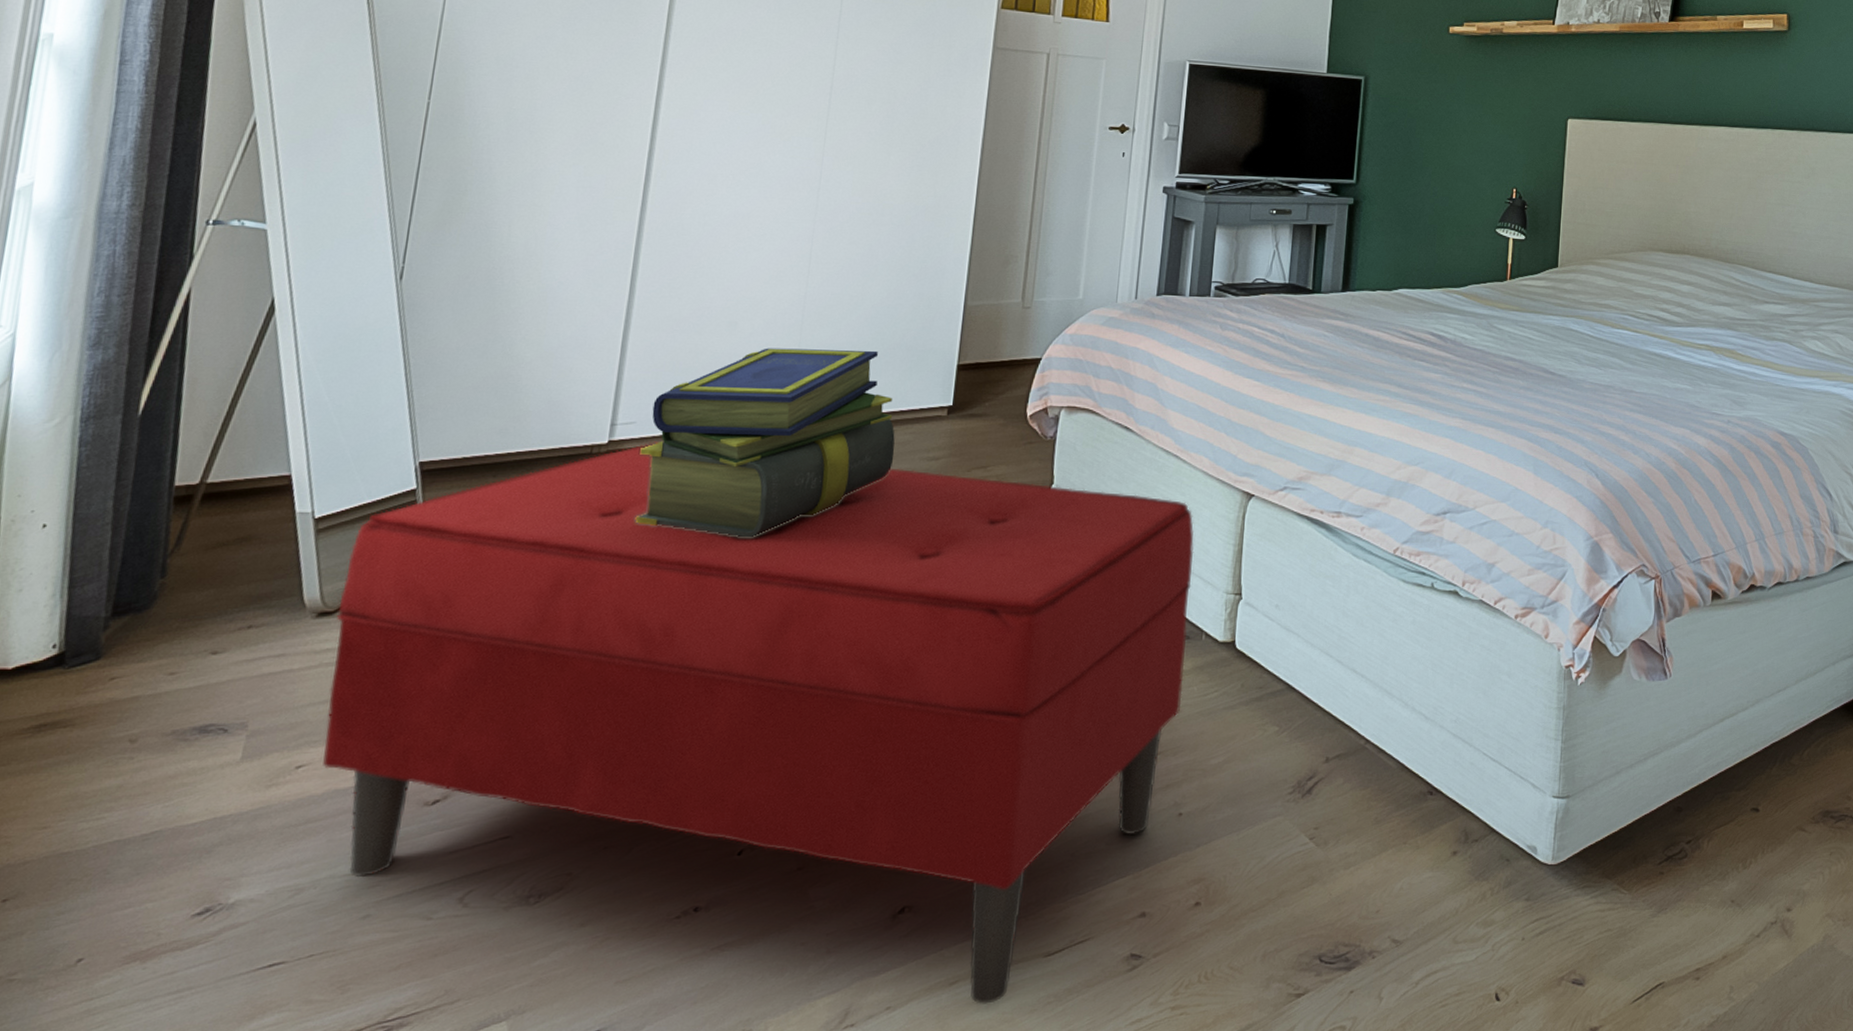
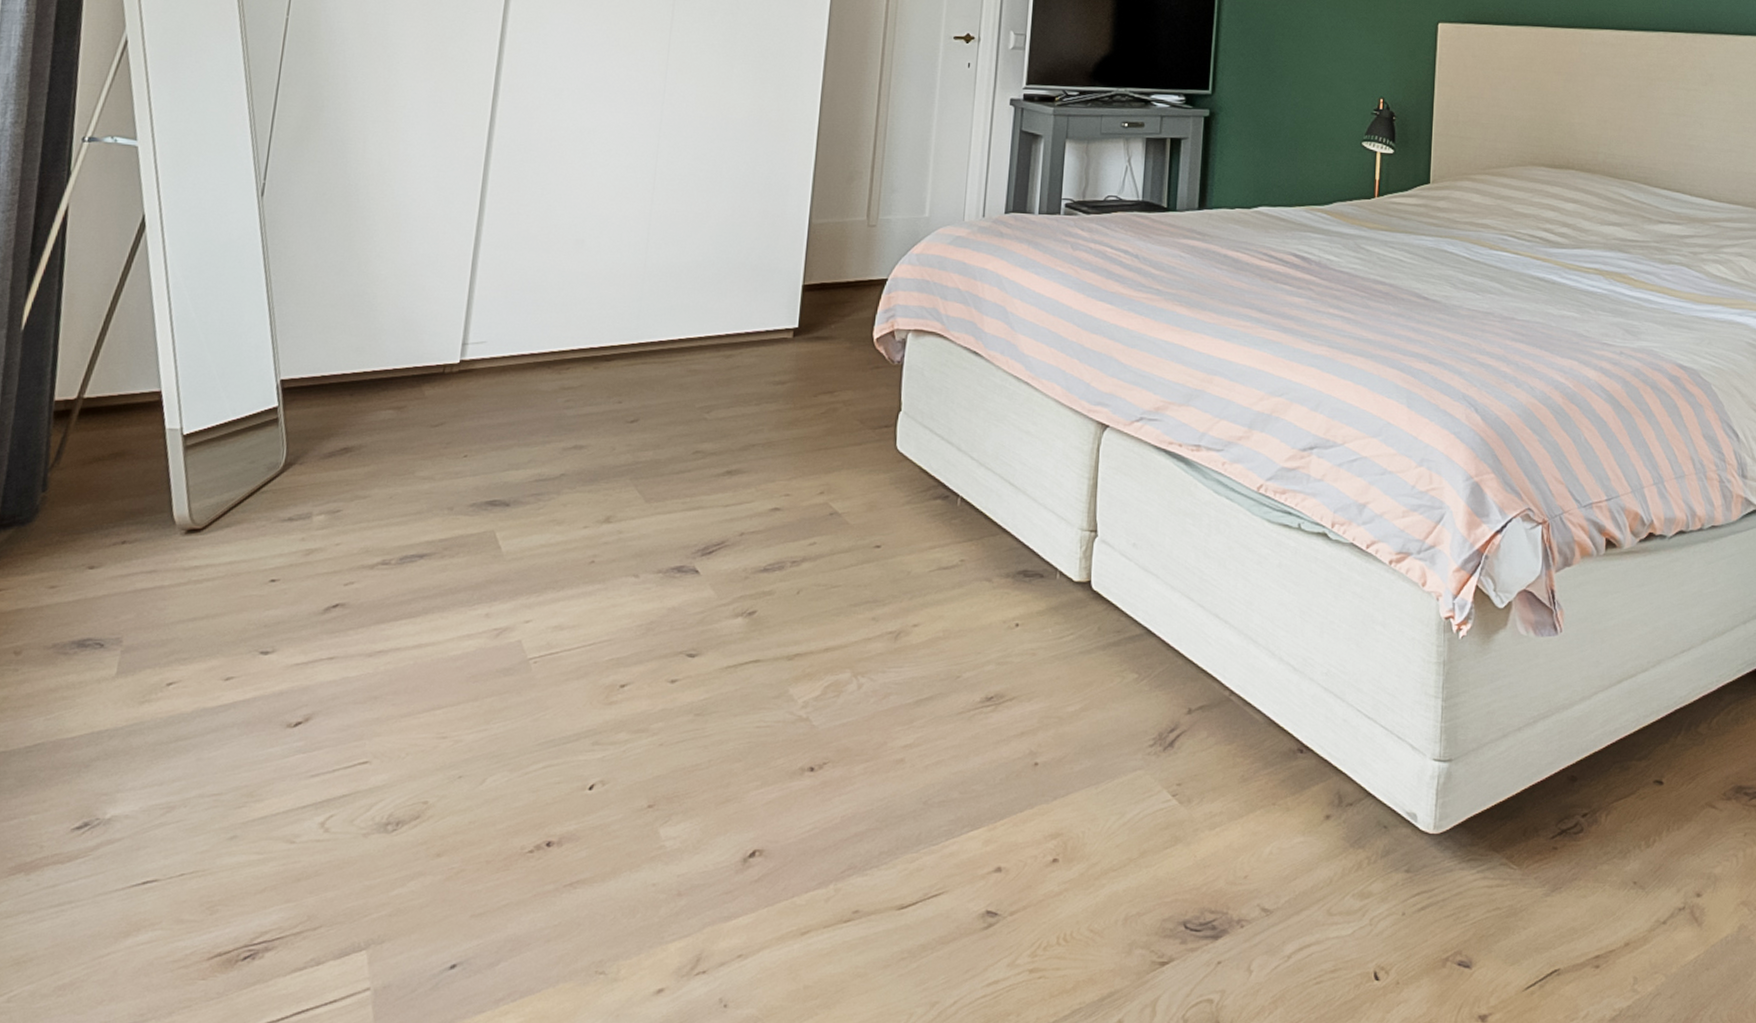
bench: present [323,441,1194,1004] -> none [192,361,1047,957]
stack of books: present [634,348,895,538] -> none [486,266,741,462]

